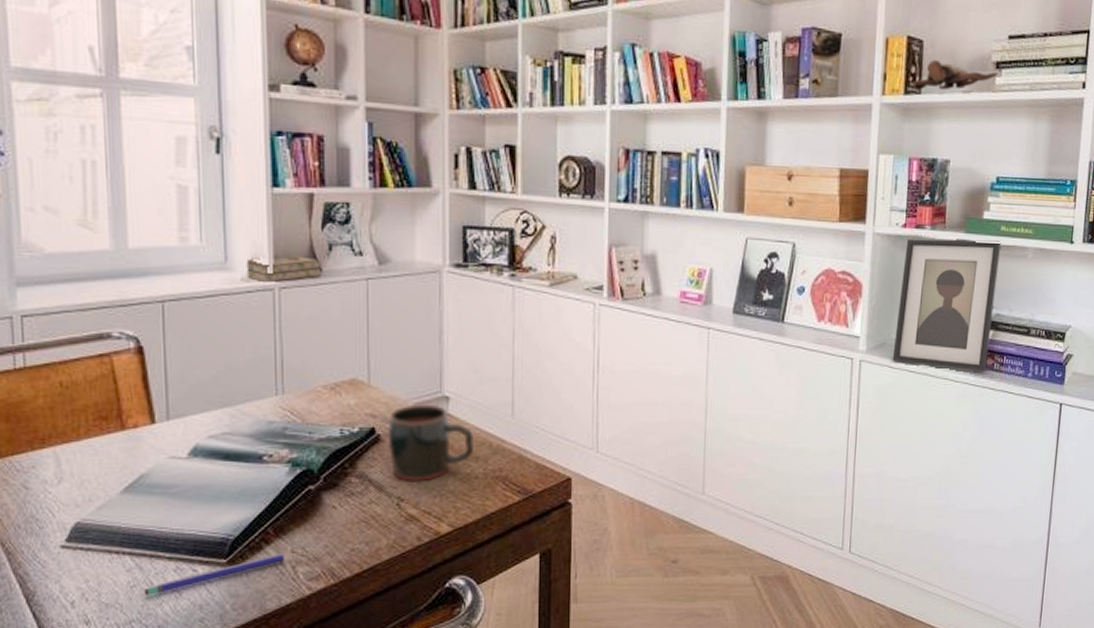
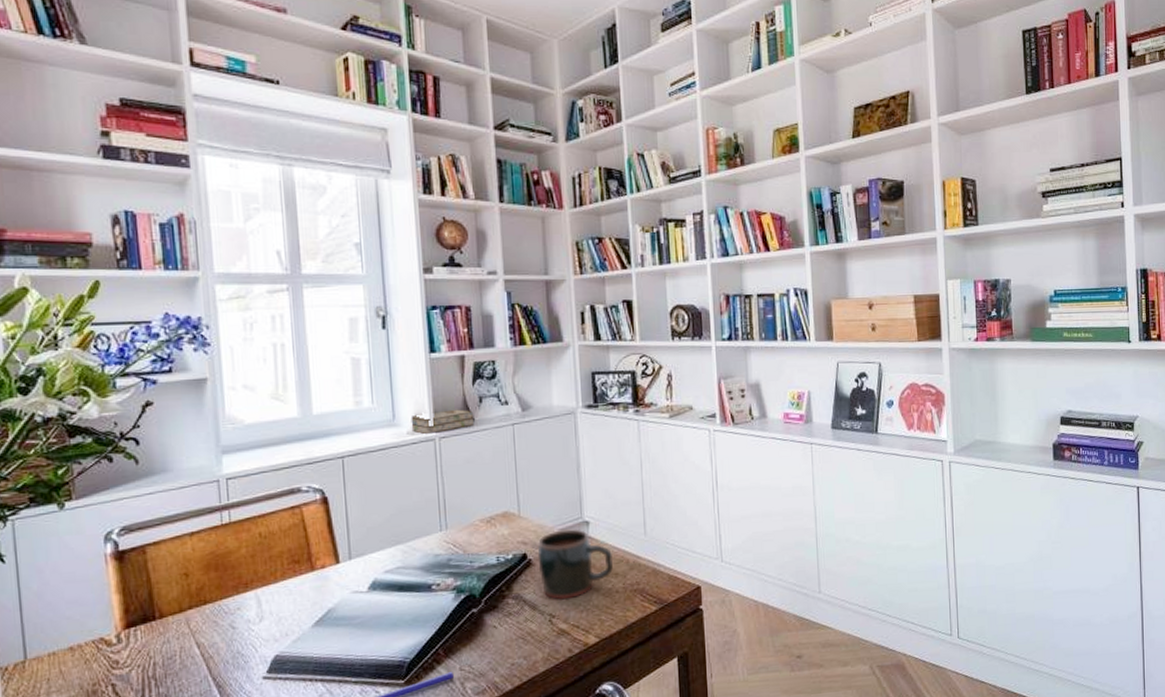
picture frame: present [892,238,1002,372] -> none [978,346,1066,464]
decorative figurine: present [912,60,998,90] -> none [970,196,1045,222]

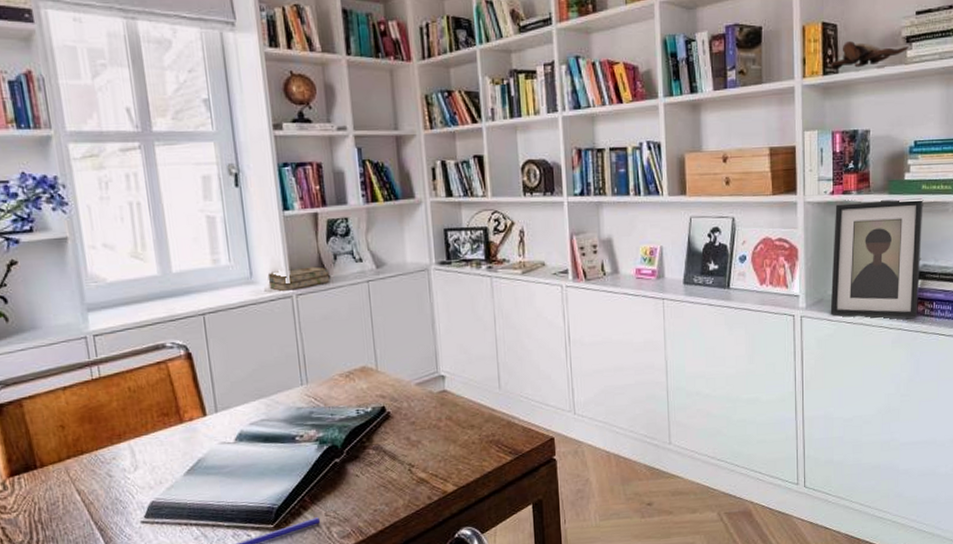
mug: present [537,529,614,600] -> none [396,383,469,451]
decorative figurine: none [970,196,1045,222] -> present [830,41,909,70]
picture frame: none [978,346,1066,464] -> present [830,198,924,318]

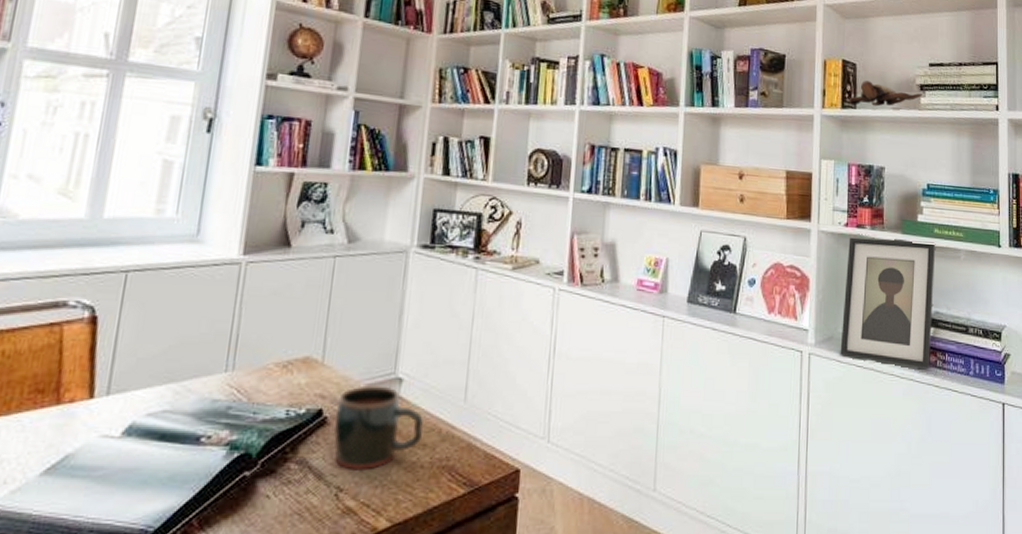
decorative box: present [267,266,329,292] -> none [215,231,291,257]
mug: none [396,383,469,451] -> present [333,385,424,471]

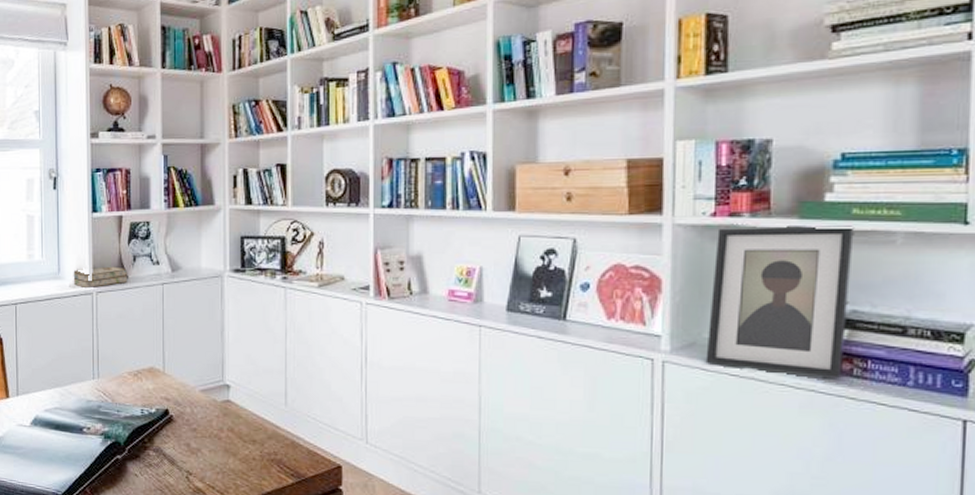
decorative box: none [215,231,291,257] -> present [73,266,127,289]
mug: present [333,385,424,471] -> none [179,390,252,459]
decorative figurine: present [848,80,922,107] -> none [716,34,835,68]

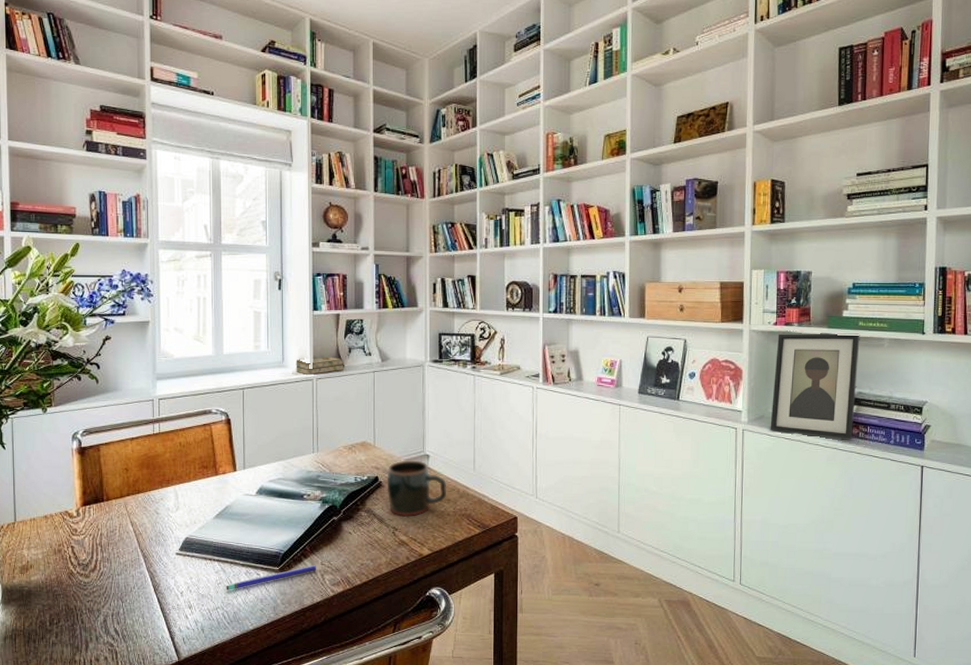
mug: none [179,390,252,459] -> present [387,460,447,517]

